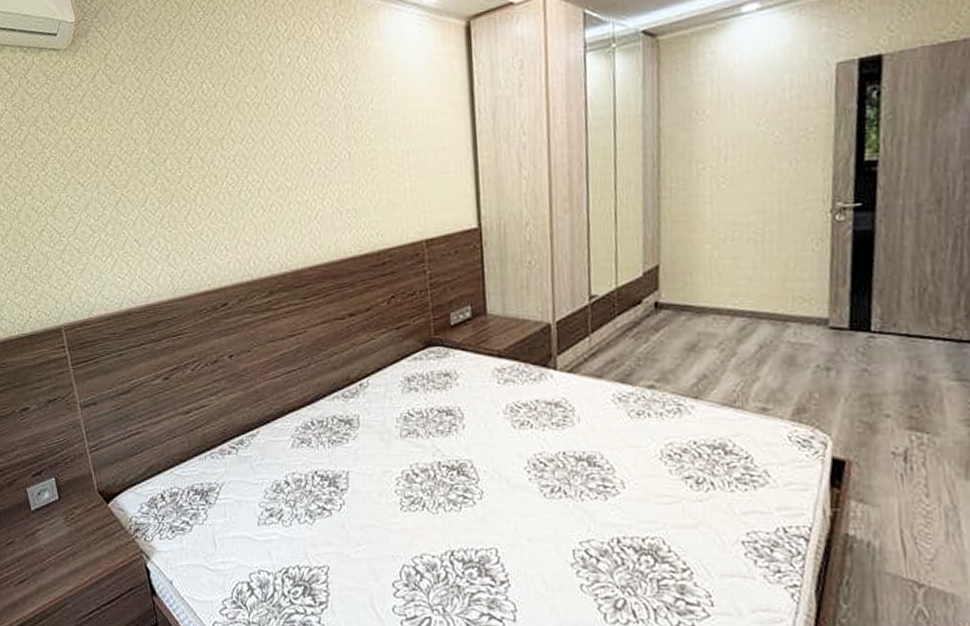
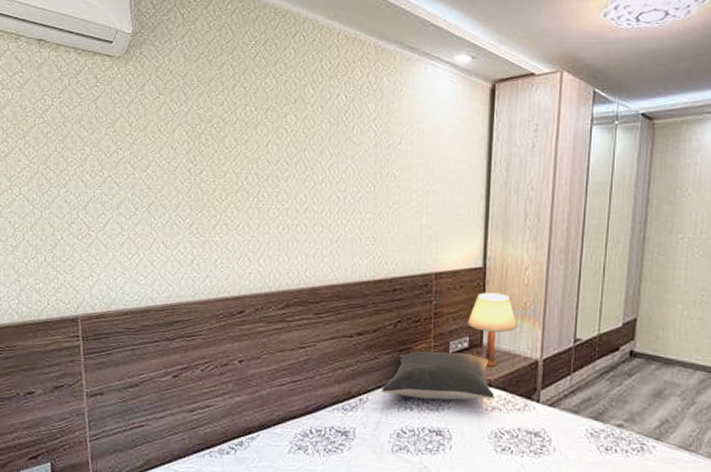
pillow: none [382,323,506,378] -> present [382,351,495,401]
table lamp: none [466,254,524,338] -> present [467,292,517,368]

